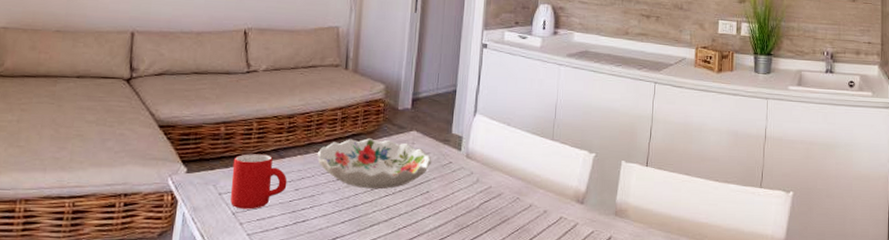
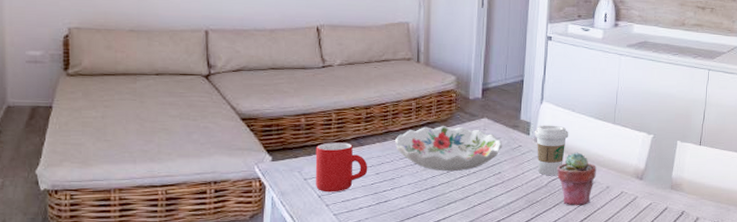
coffee cup: none [466,139,504,196] -> present [534,125,569,175]
potted succulent: none [489,171,533,233] -> present [556,152,596,206]

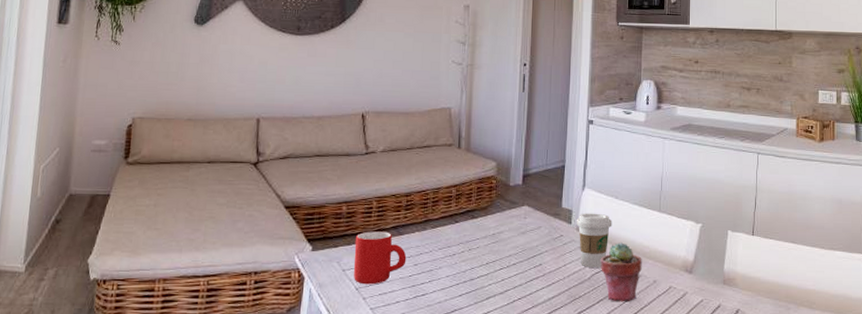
decorative bowl: present [394,126,503,172] -> none [434,214,544,263]

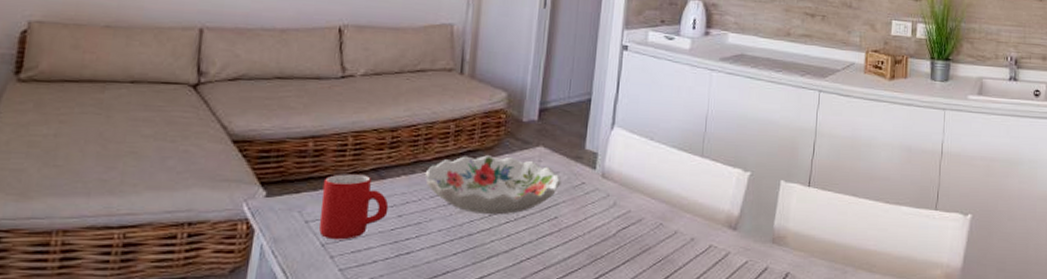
decorative bowl: none [434,214,544,263] -> present [424,155,562,215]
coffee cup: present [576,213,613,268] -> none [601,156,646,222]
potted succulent: present [600,242,642,302] -> none [628,192,679,264]

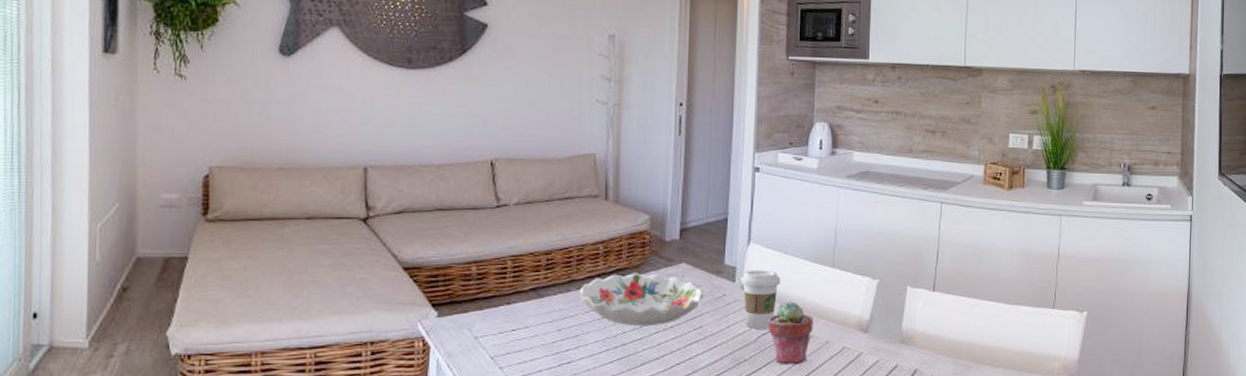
mug: present [319,174,389,240] -> none [487,294,549,353]
coffee cup: none [601,156,646,222] -> present [740,270,781,329]
potted succulent: none [628,192,679,264] -> present [767,301,813,365]

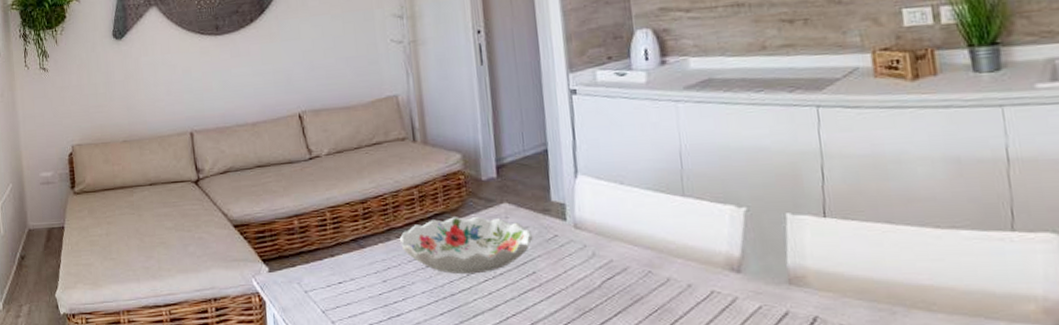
coffee cup: present [740,270,781,329] -> none [572,204,621,273]
potted succulent: present [767,301,813,365] -> none [610,239,669,314]

